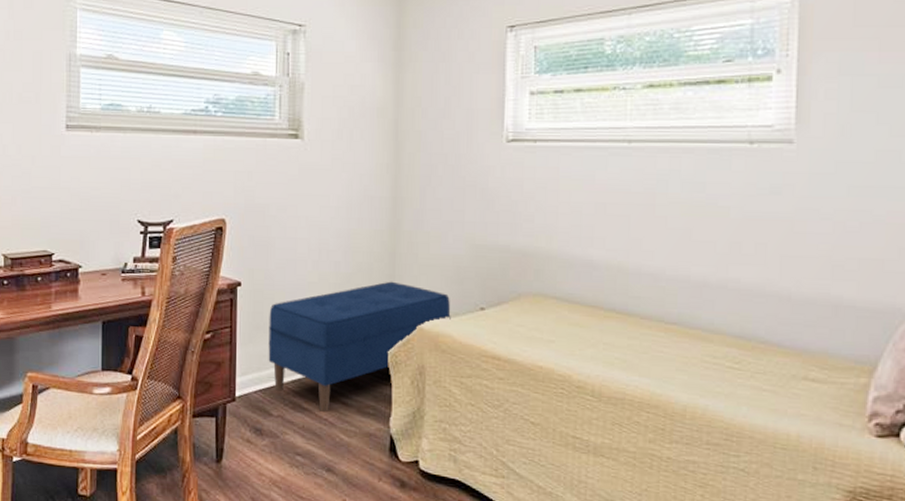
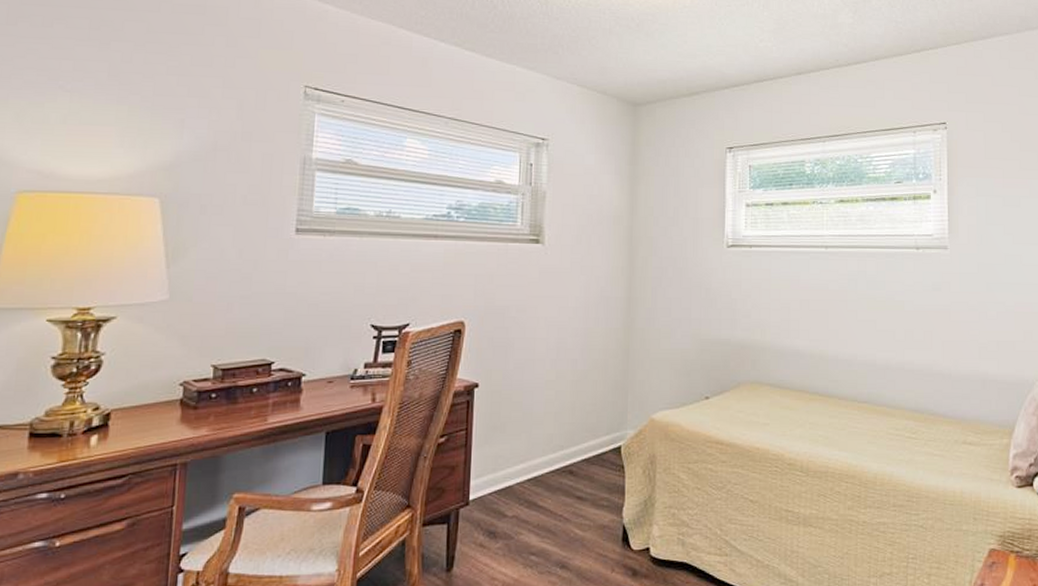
bench: present [268,281,451,413] -> none [504,376,679,509]

